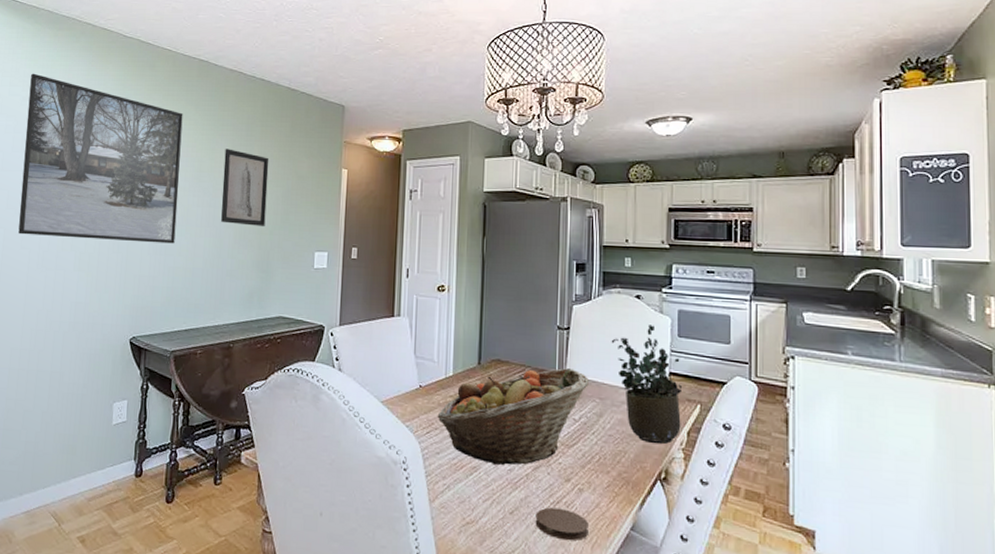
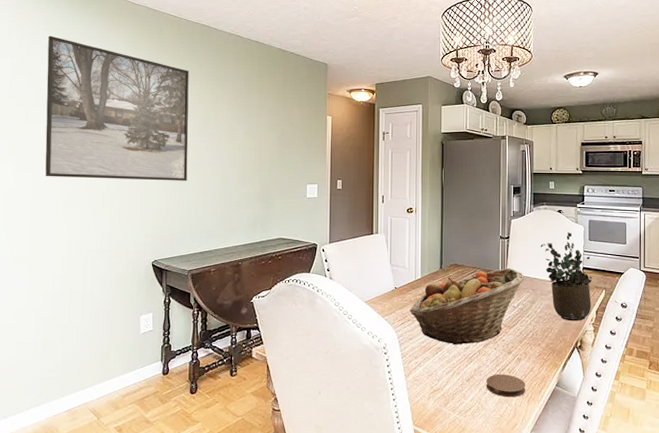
wall art: present [221,149,269,226] -> none [226,100,266,165]

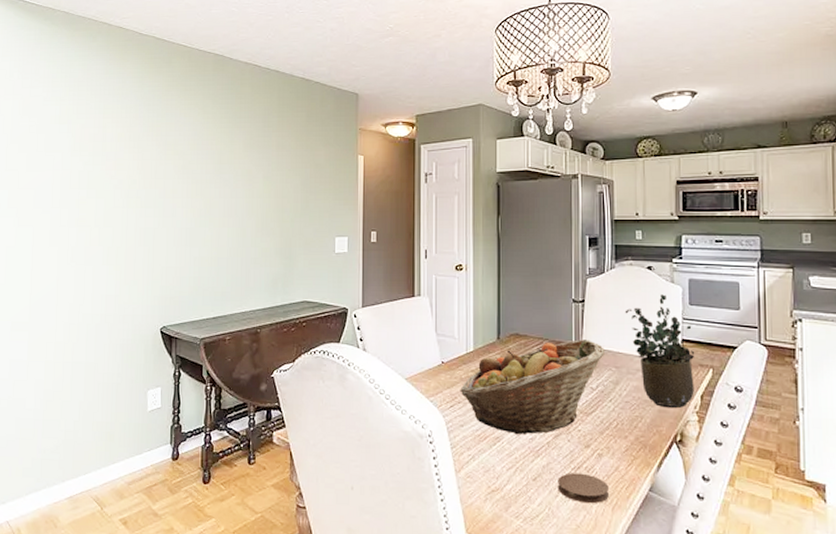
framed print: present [45,35,189,181] -> none [46,74,201,235]

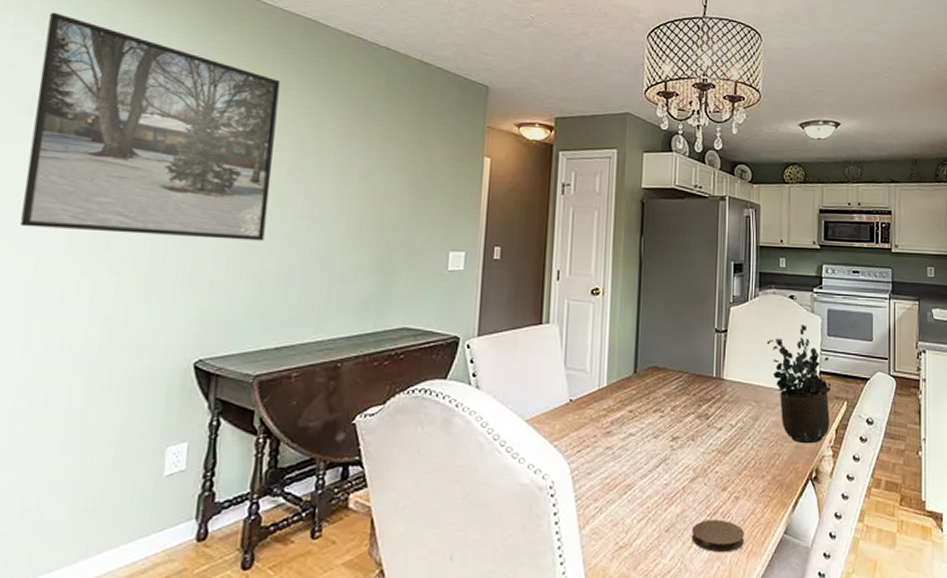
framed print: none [46,74,201,235] -> present [20,12,281,241]
fruit basket: present [460,339,604,435] -> none [589,372,745,481]

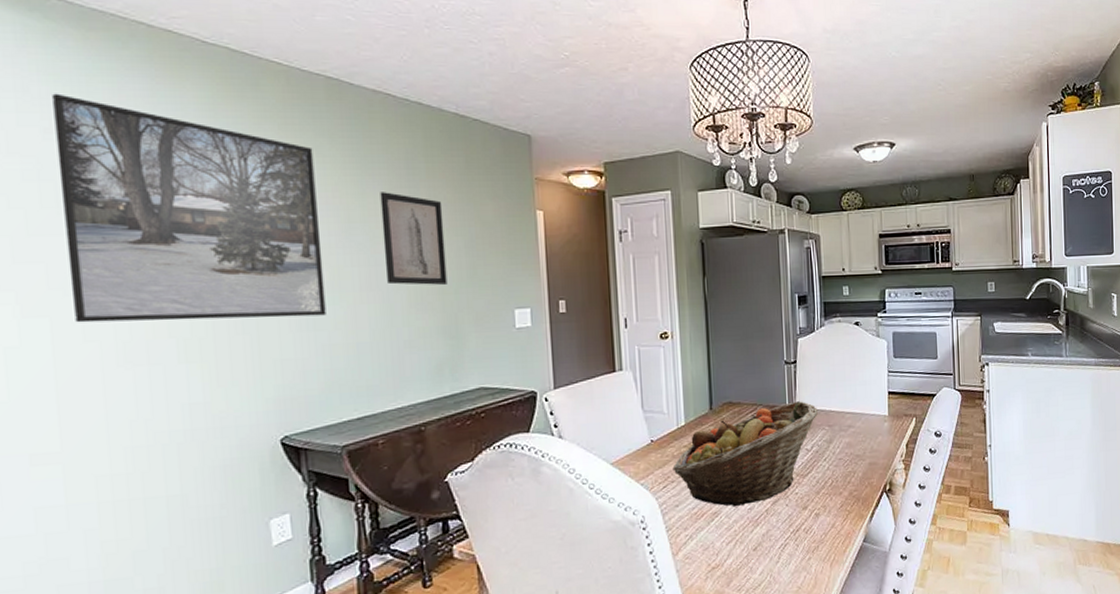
wall art: none [329,127,395,221] -> present [380,192,448,285]
fruit basket: none [589,372,745,481] -> present [672,401,818,507]
coaster: present [691,519,744,553] -> none [777,535,827,565]
potted plant: present [766,325,832,444] -> none [835,349,901,460]

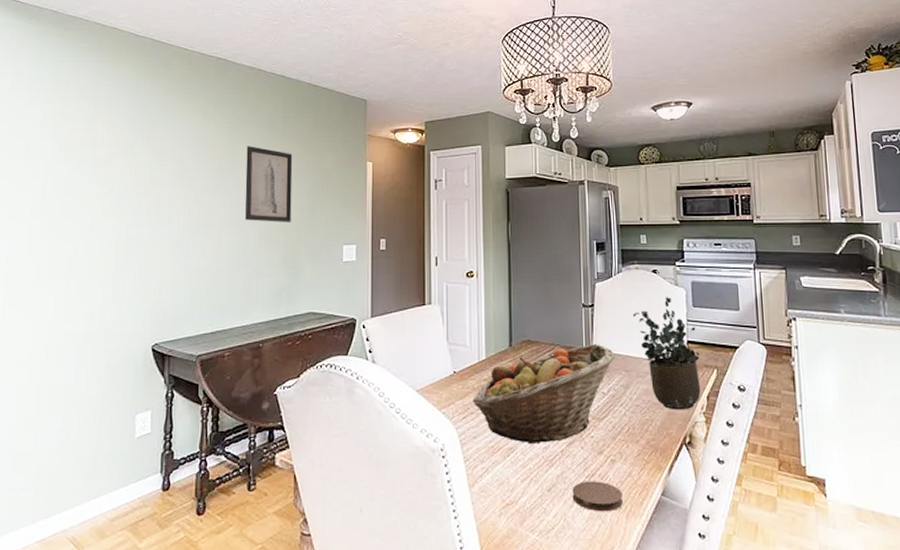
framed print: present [52,93,326,323] -> none [25,75,202,245]
coaster: none [777,535,827,565] -> present [572,481,623,512]
potted plant: none [835,349,901,460] -> present [632,297,701,410]

